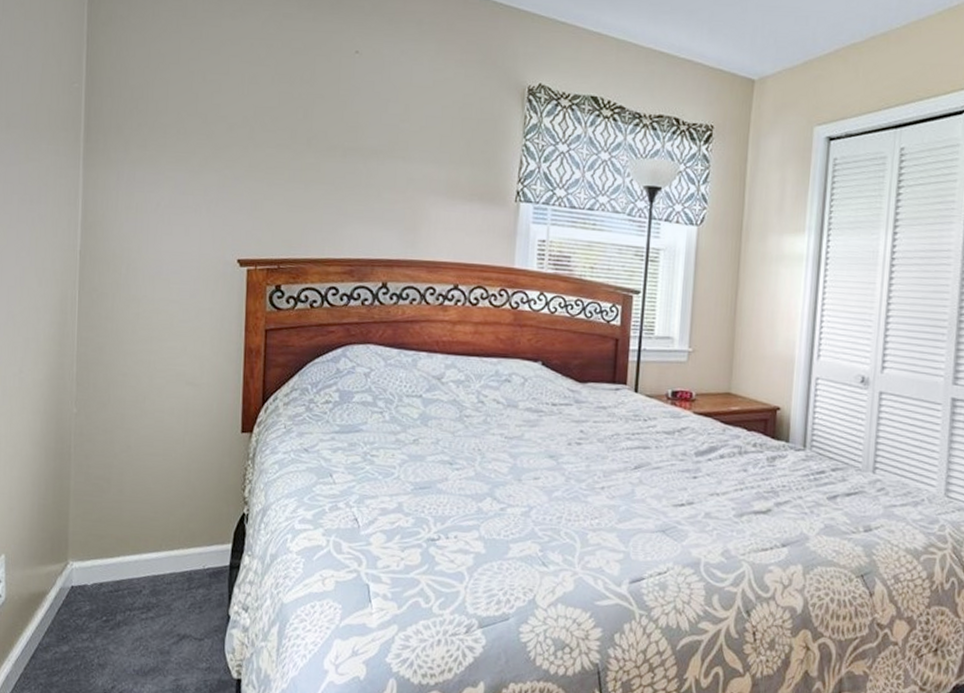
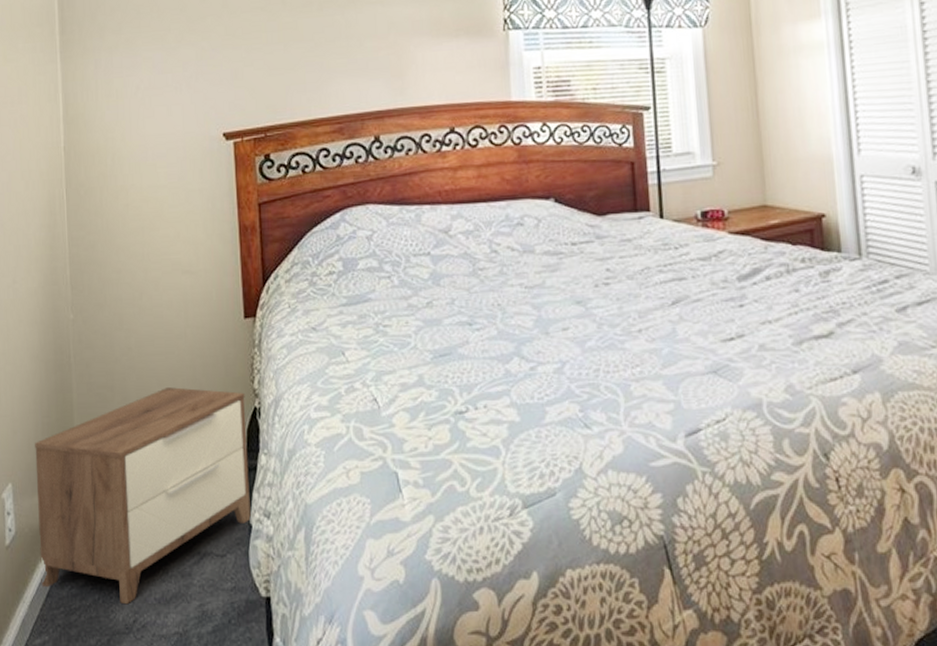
nightstand: none [27,486,235,673] -> present [35,387,251,605]

